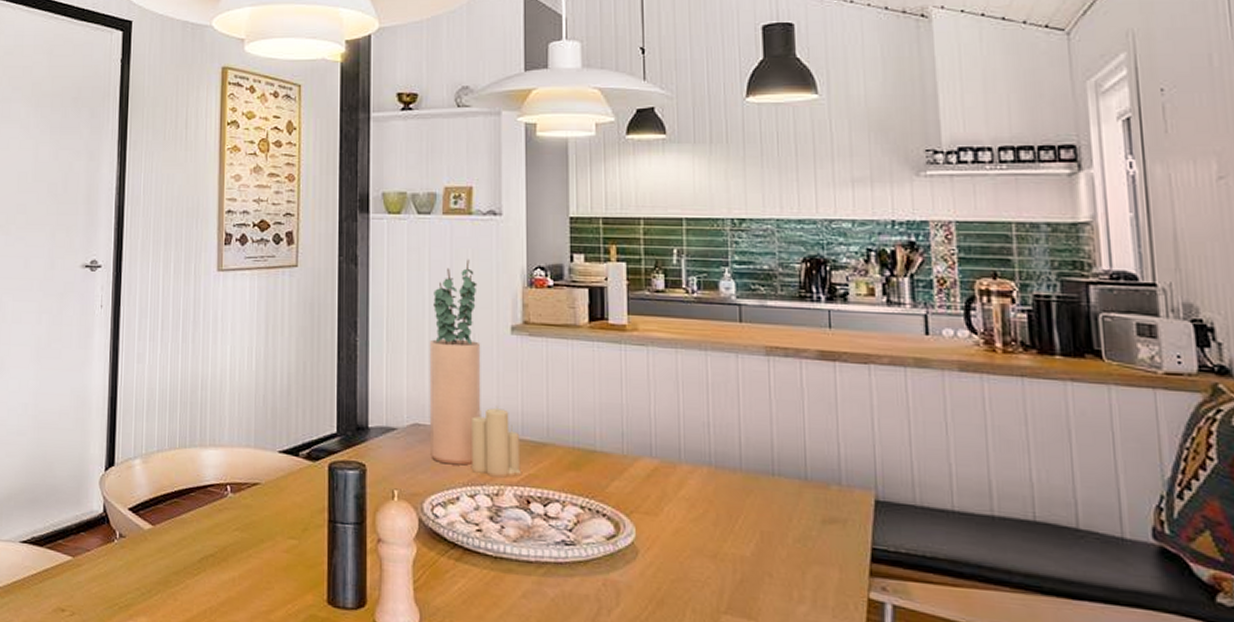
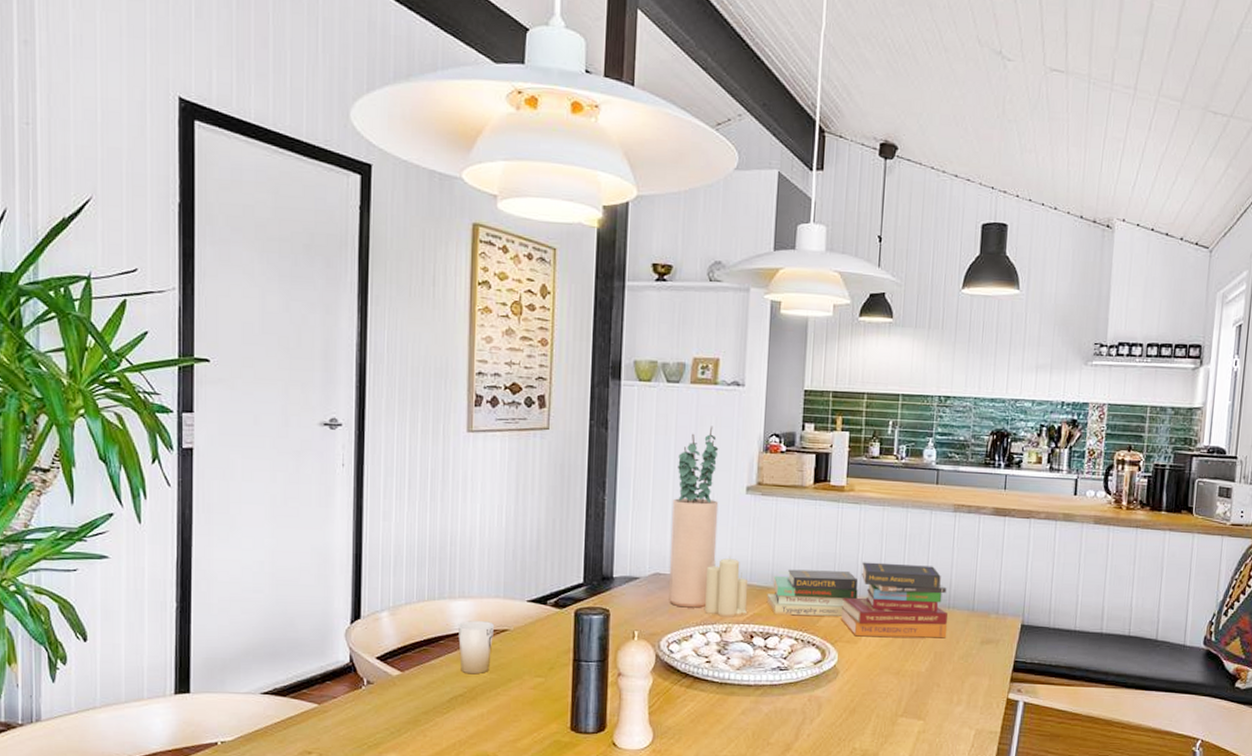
cup: none [208,472,245,532] -> present [457,621,494,674]
books: none [543,422,654,481] -> present [766,569,858,616]
books: none [634,415,774,514] -> present [840,562,949,639]

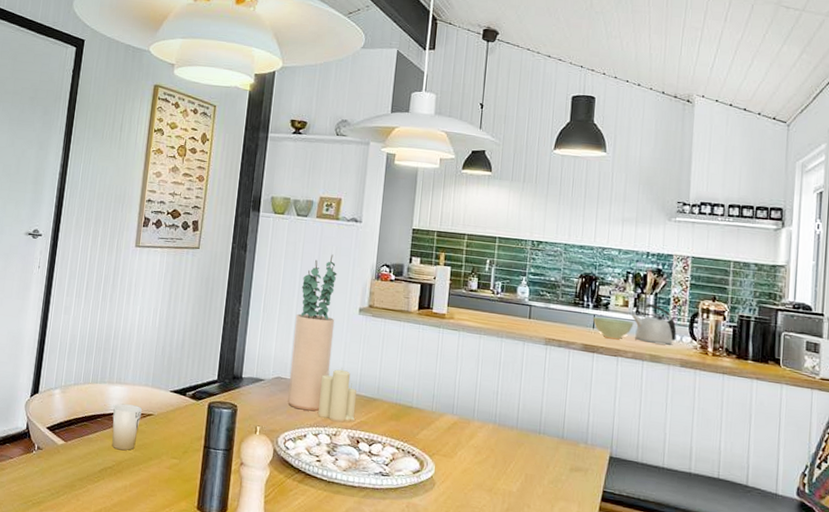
books: present [766,569,858,616] -> none [372,384,455,432]
books: present [840,562,949,639] -> none [438,383,539,462]
bowl: none [1004,476,1047,502] -> present [592,316,634,341]
kettle: none [1044,458,1091,503] -> present [631,303,677,346]

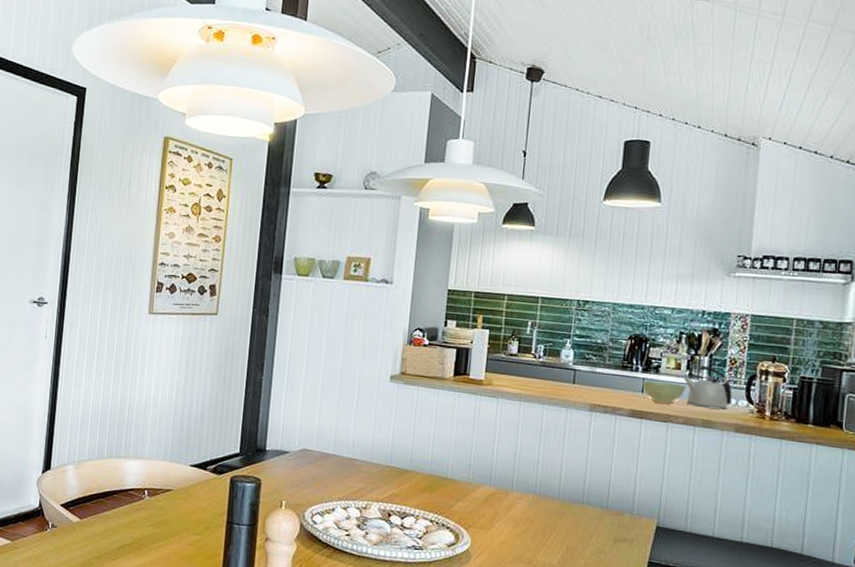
cup: present [111,403,142,450] -> none [129,479,160,527]
vase: present [288,254,337,412] -> none [315,318,367,485]
candle: present [317,367,357,424] -> none [346,438,388,496]

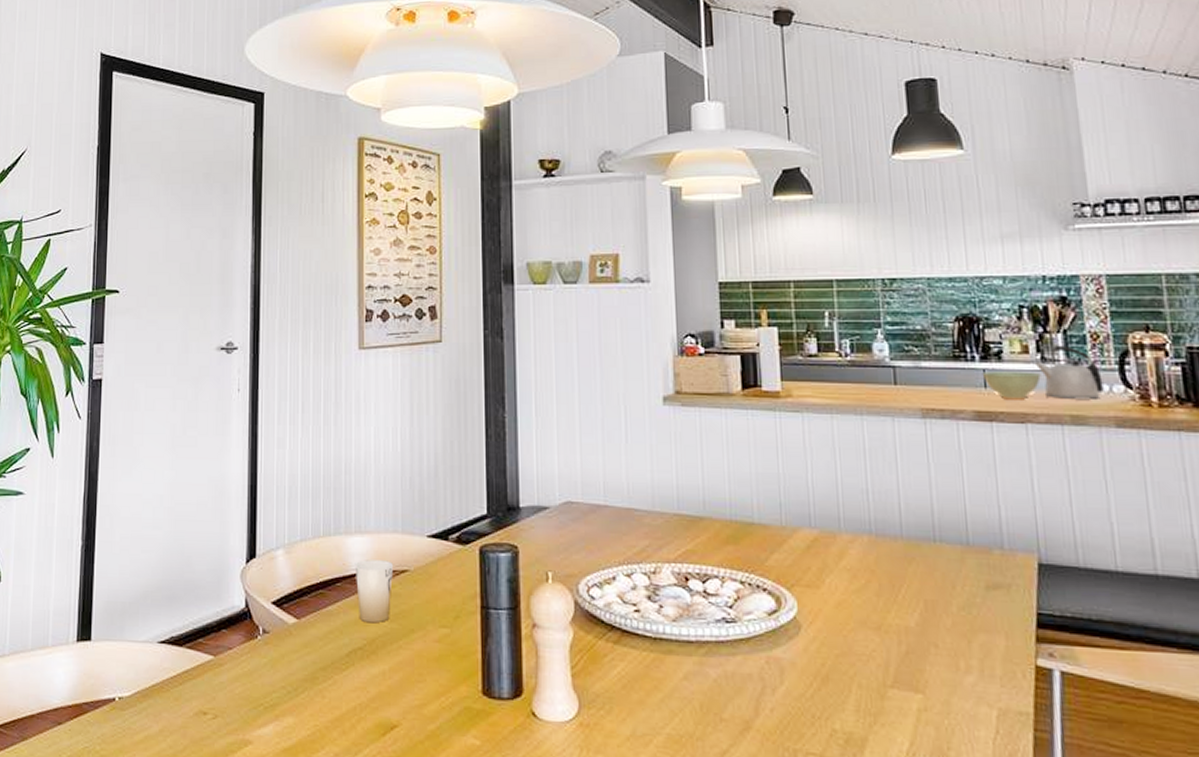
cup: none [129,479,160,527] -> present [354,560,393,623]

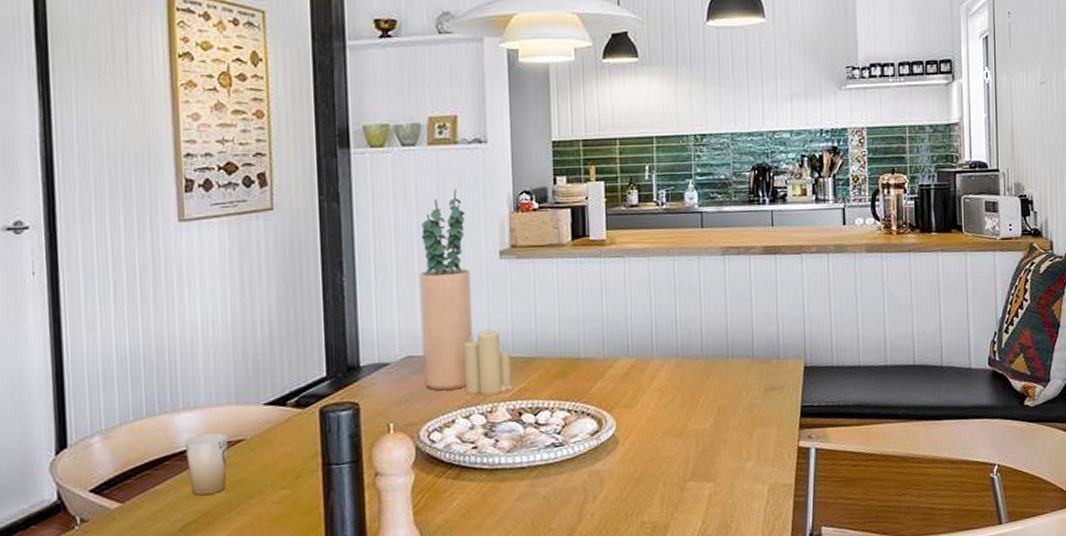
vase: none [579,329,635,544] -> present [419,189,473,391]
candle: none [624,479,680,556] -> present [463,328,514,397]
bowl: present [982,371,1041,402] -> none [770,210,814,237]
kettle: present [1034,345,1104,401] -> none [810,187,859,233]

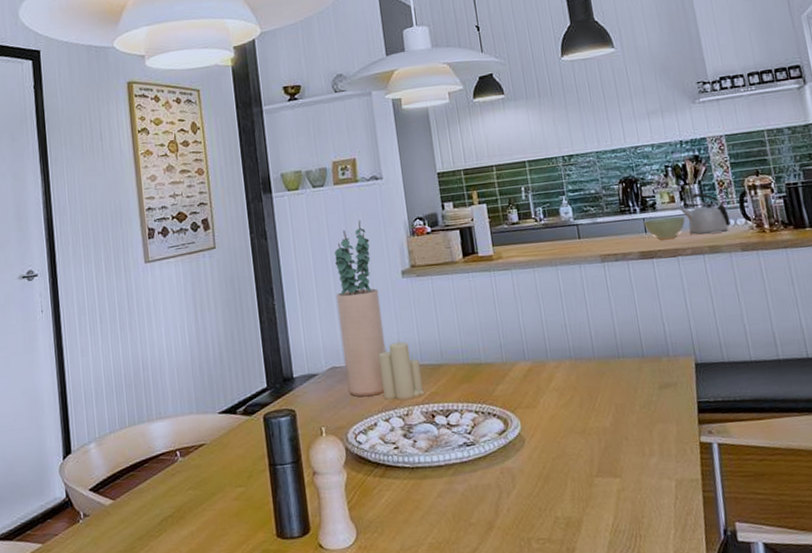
cup: present [184,433,228,496] -> none [158,438,193,494]
bowl: none [770,210,814,237] -> present [642,216,685,241]
kettle: none [810,187,859,233] -> present [679,193,731,236]

